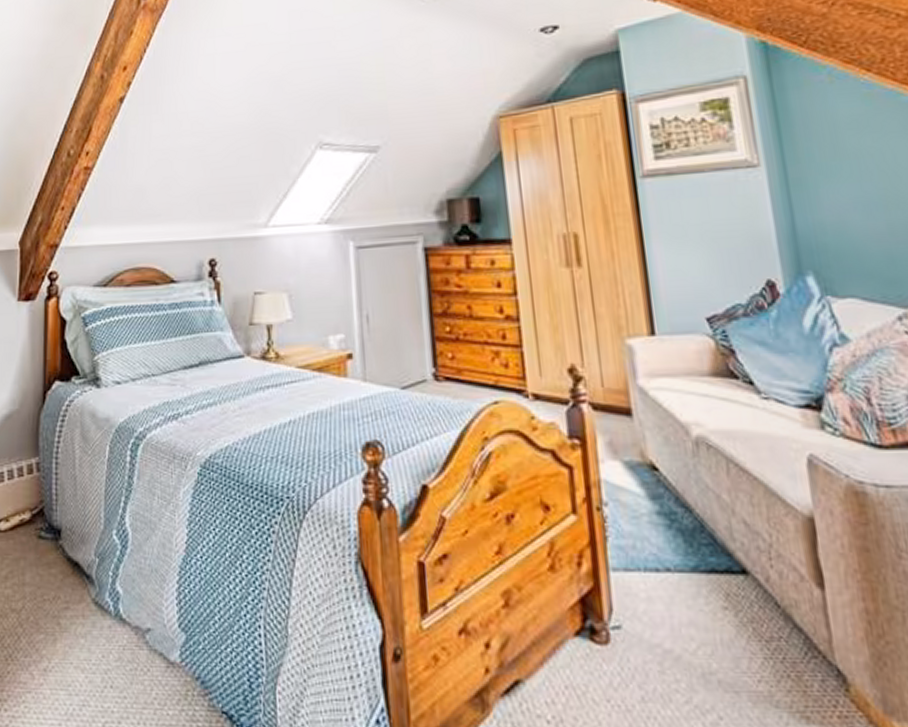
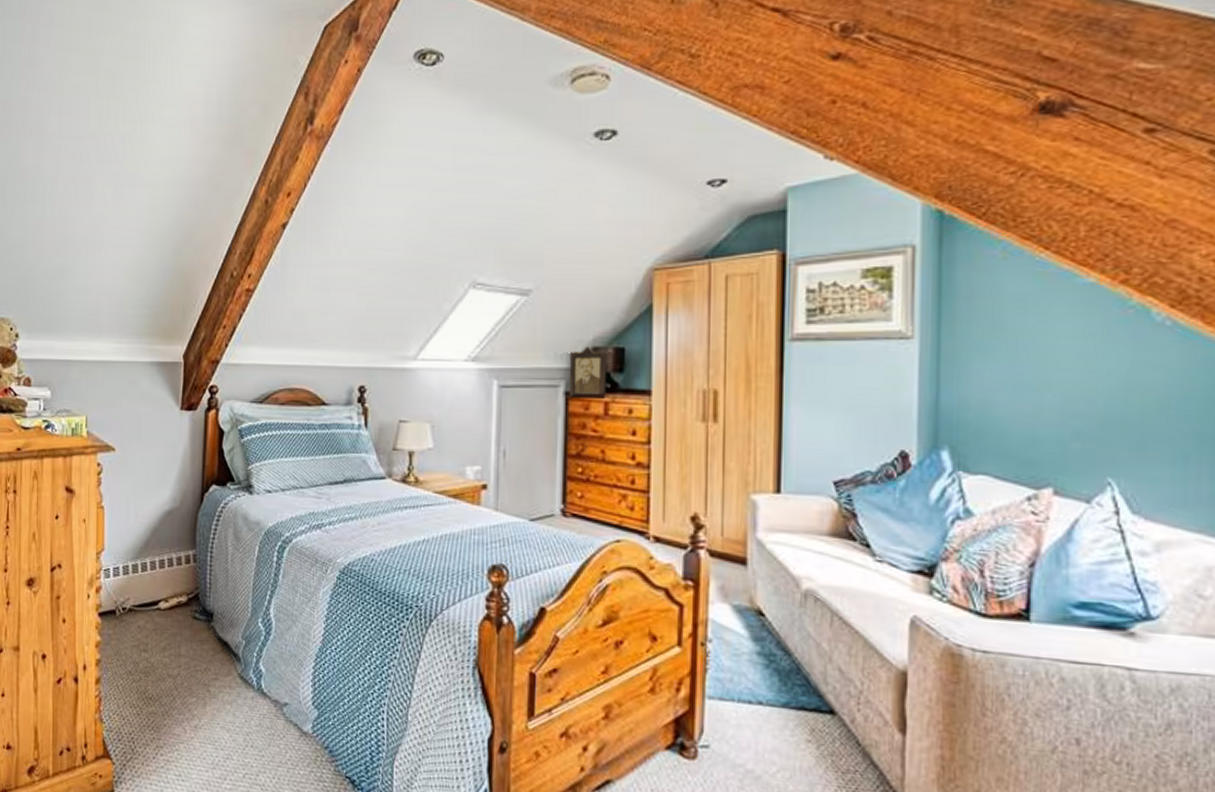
photo frame: none [424,199,469,254] -> present [568,346,608,400]

